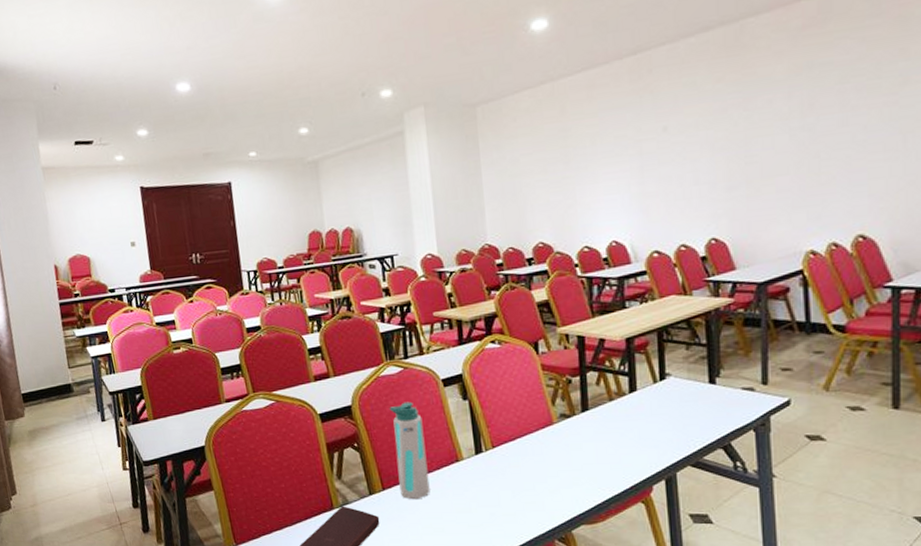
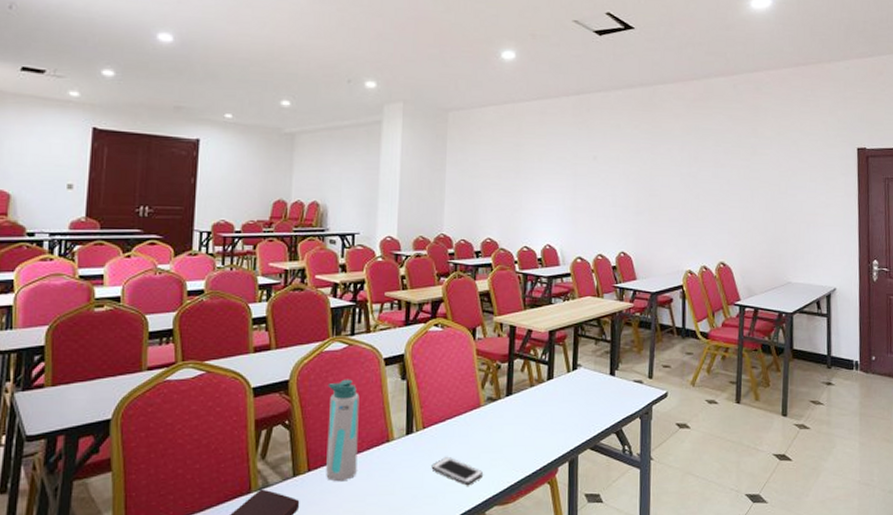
cell phone: none [506,476,564,503] -> present [431,457,482,485]

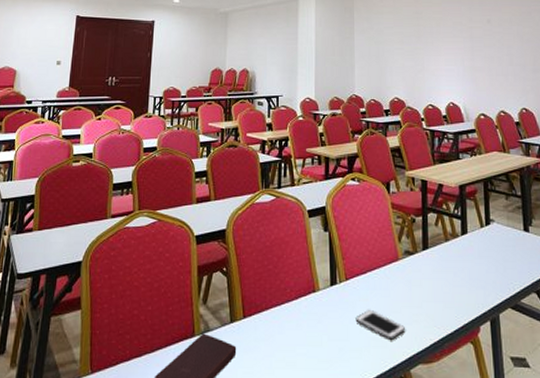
water bottle: present [326,379,360,482] -> none [259,229,287,330]

